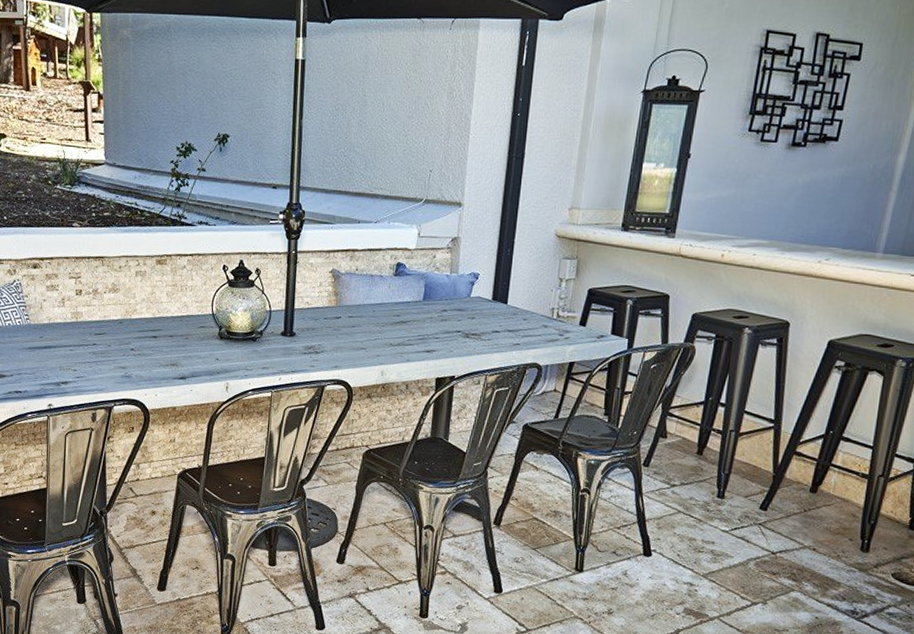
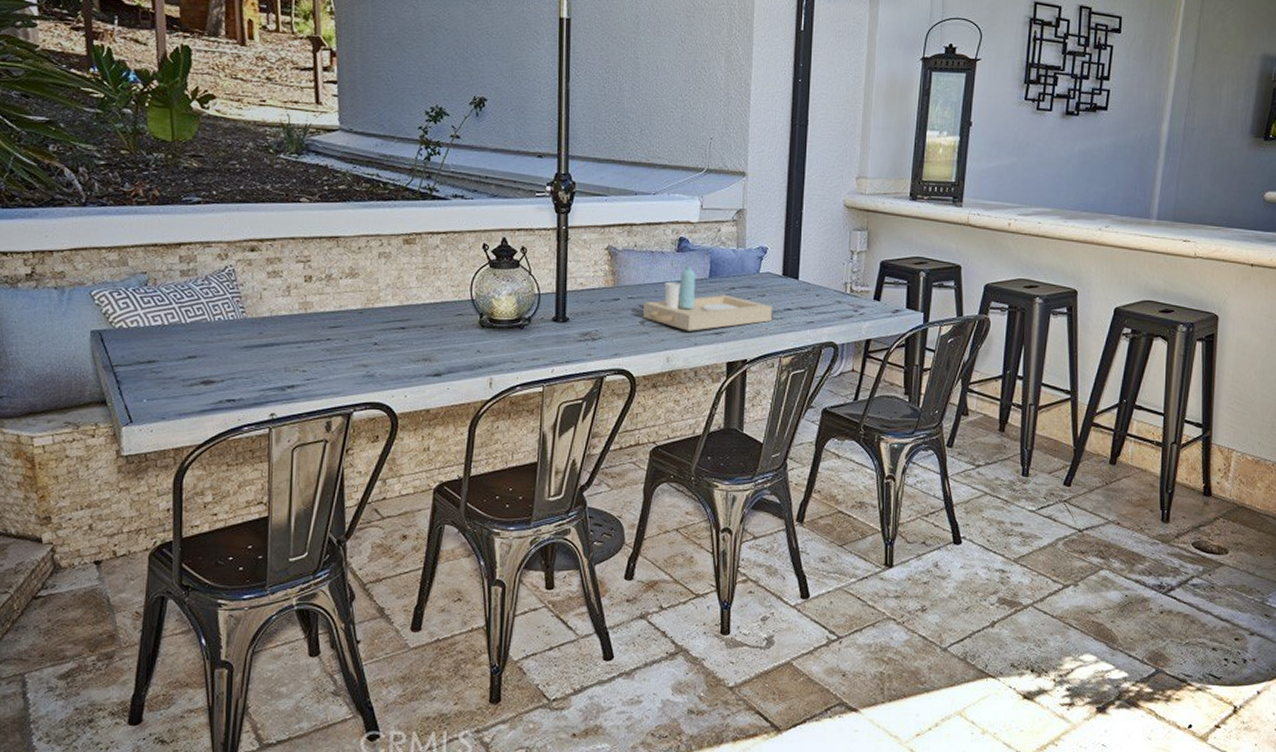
serving tray: none [362,288,481,349] -> present [643,265,772,331]

